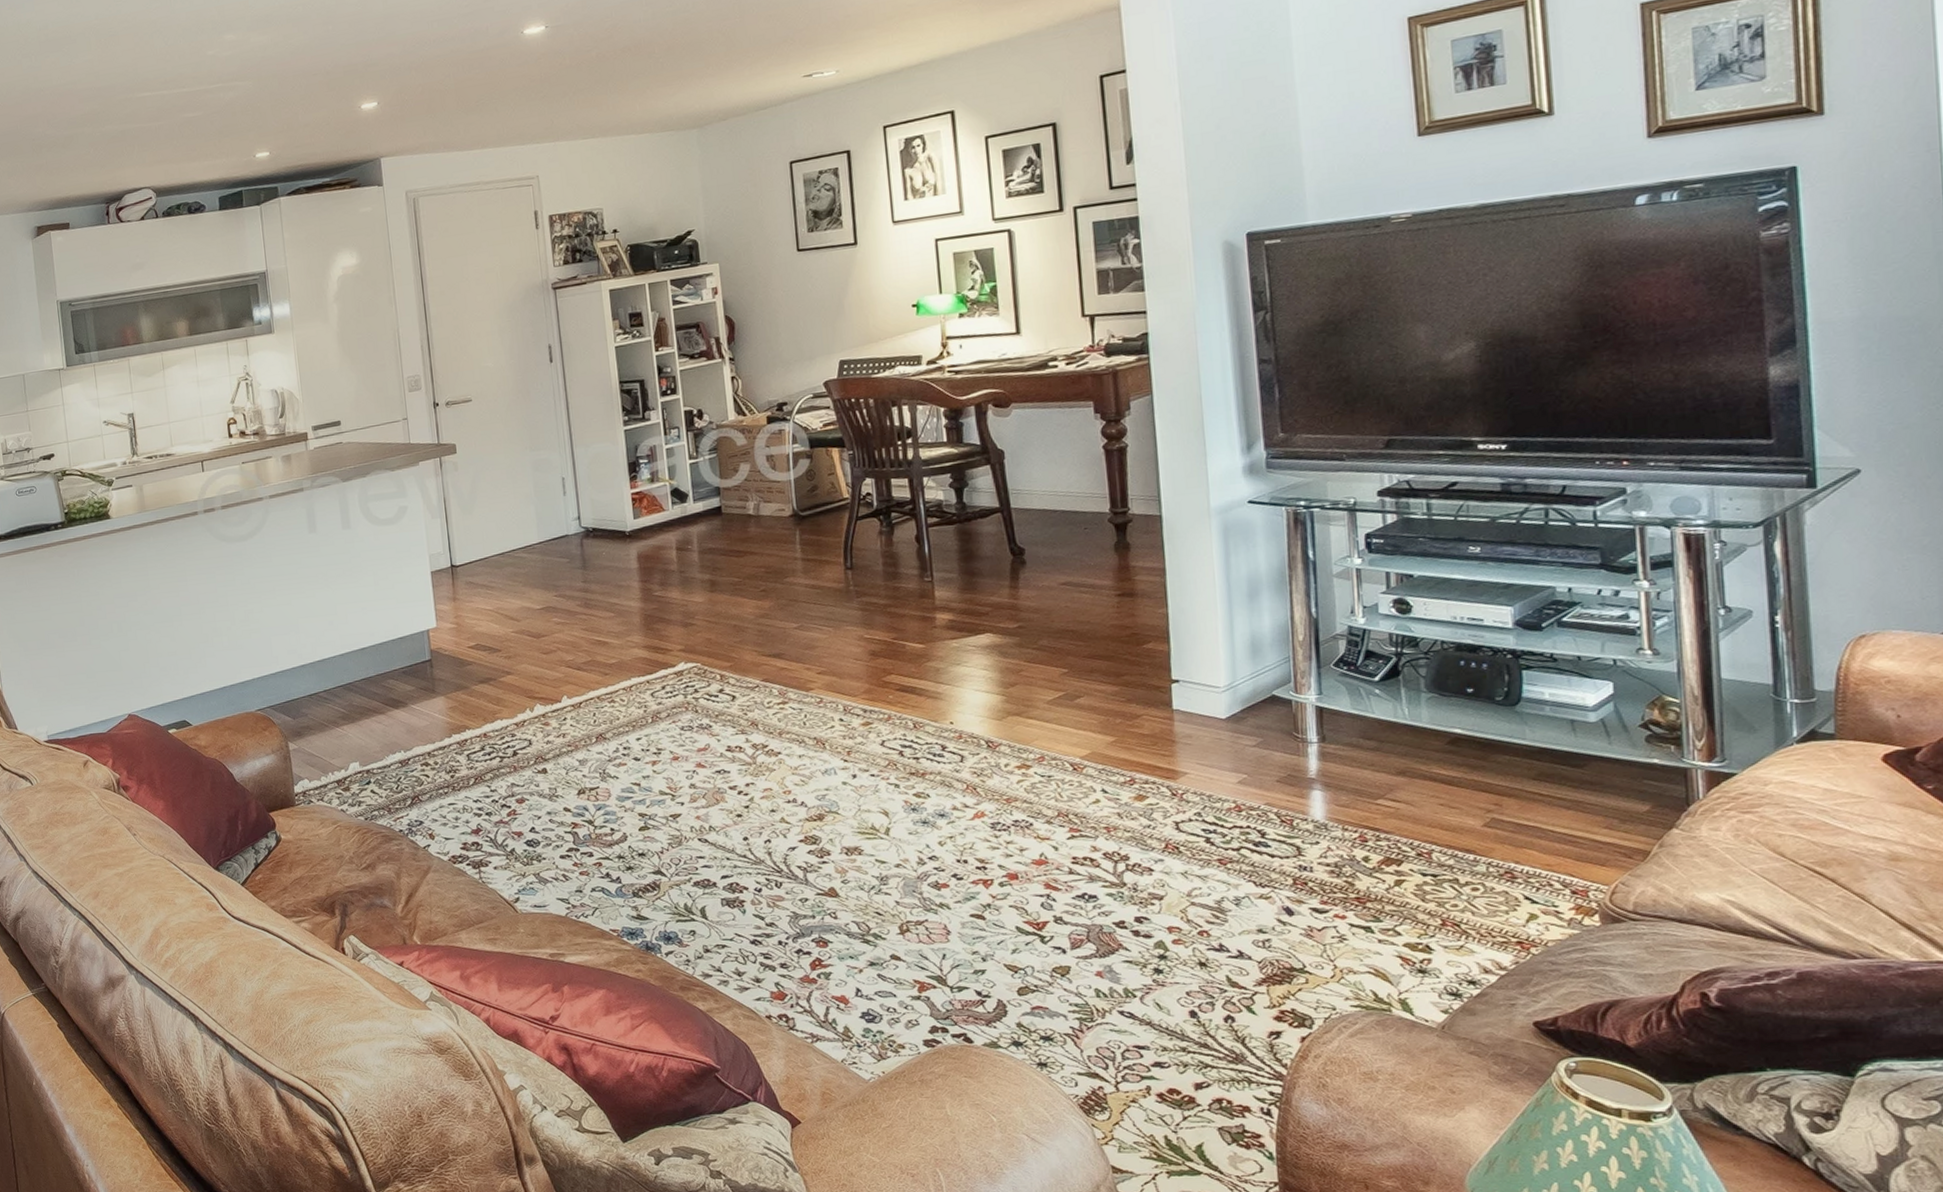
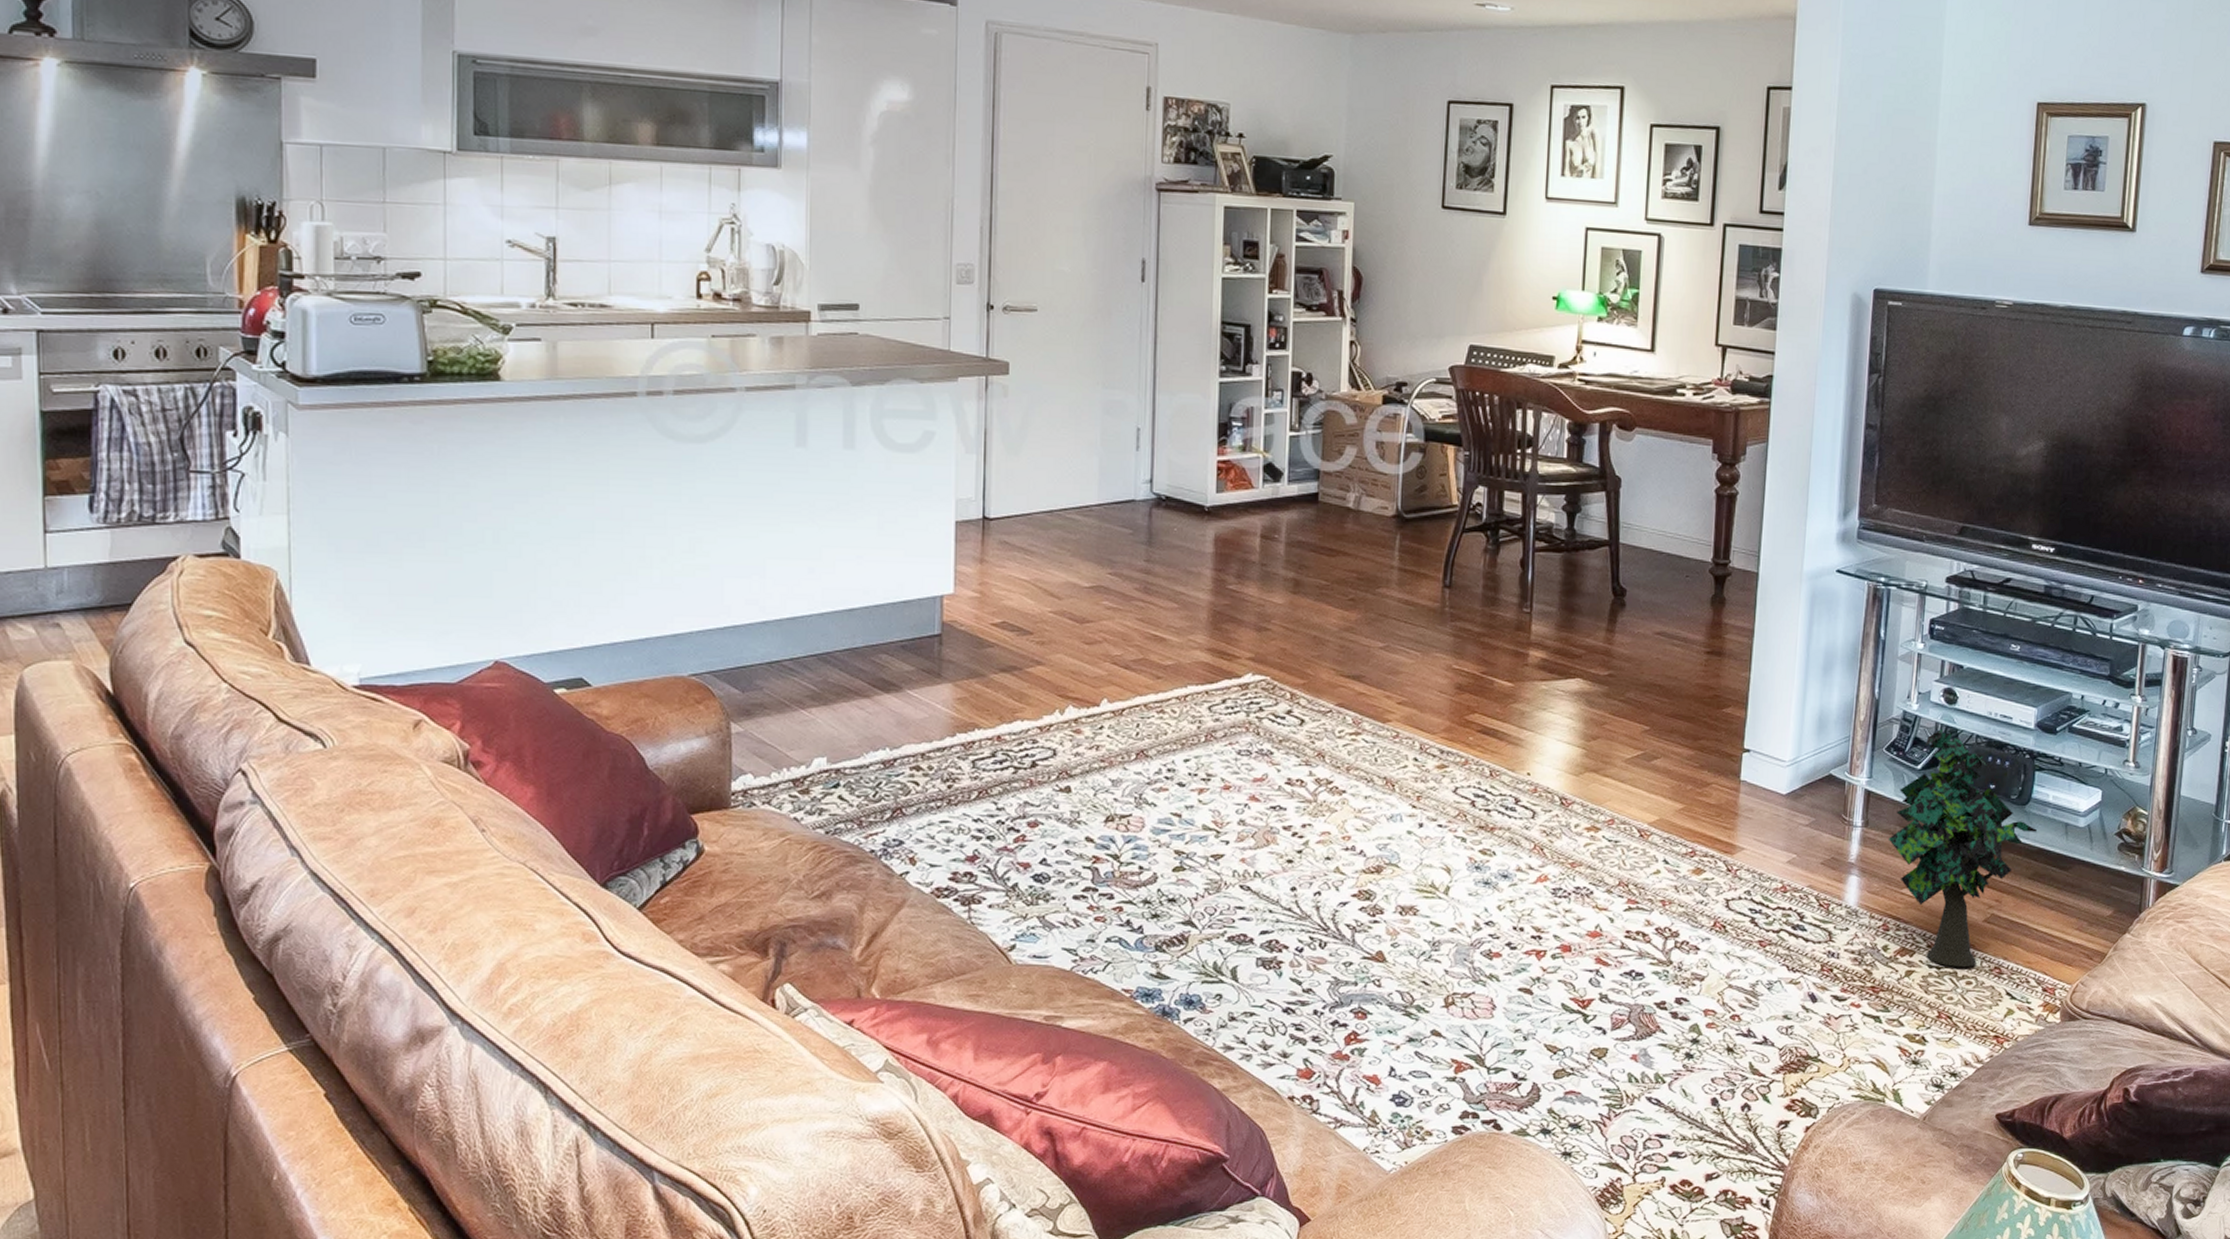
decorative plant: none [1351,639,1536,874] -> present [1888,729,2038,967]

